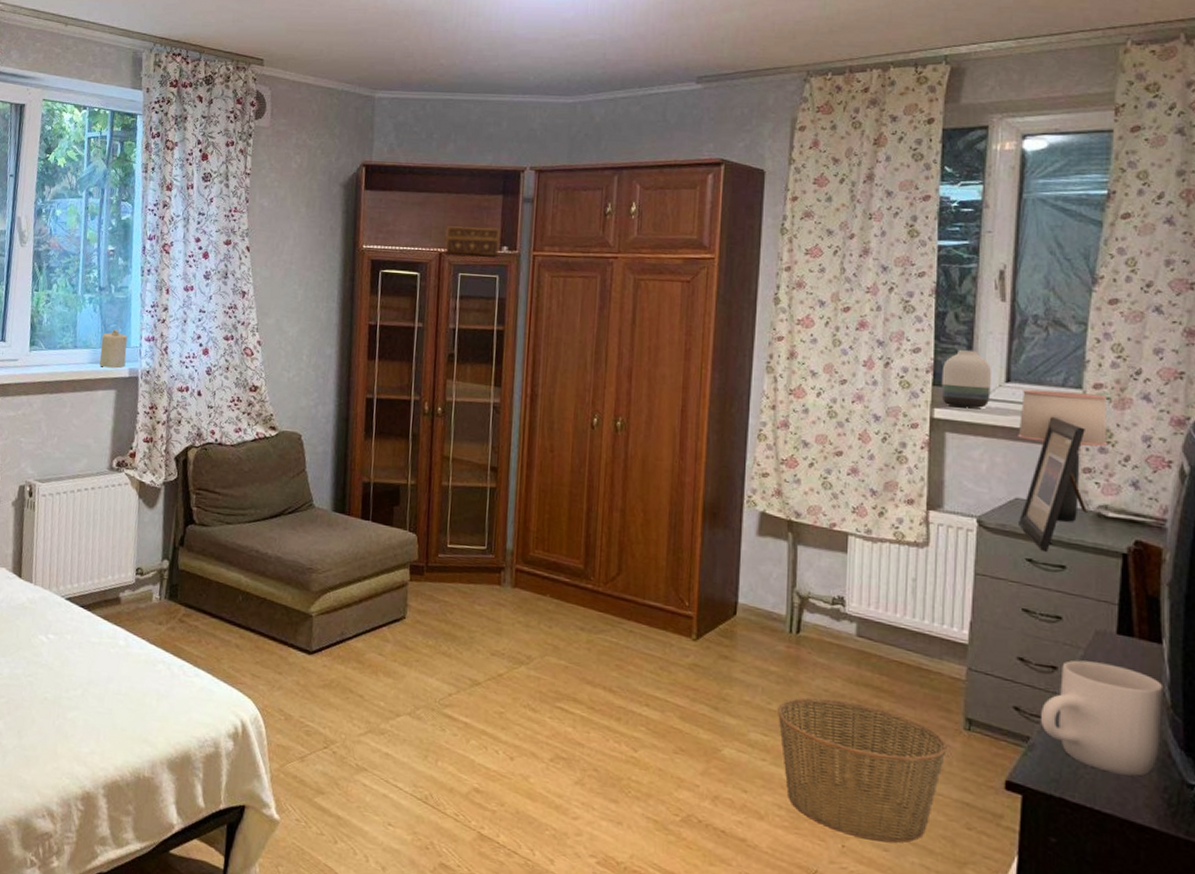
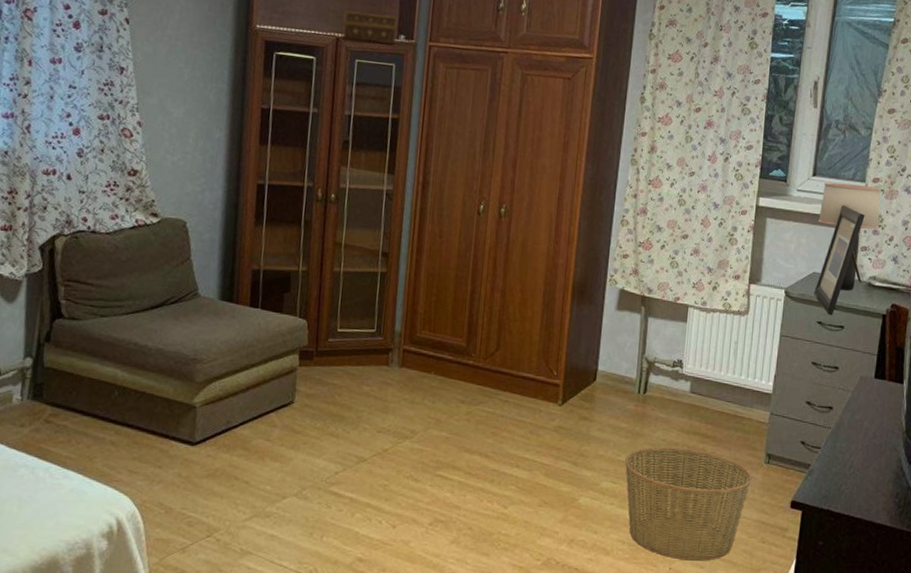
vase: present [941,350,991,409] -> none [765,148,803,198]
mug: present [1041,660,1164,776] -> none [819,400,902,487]

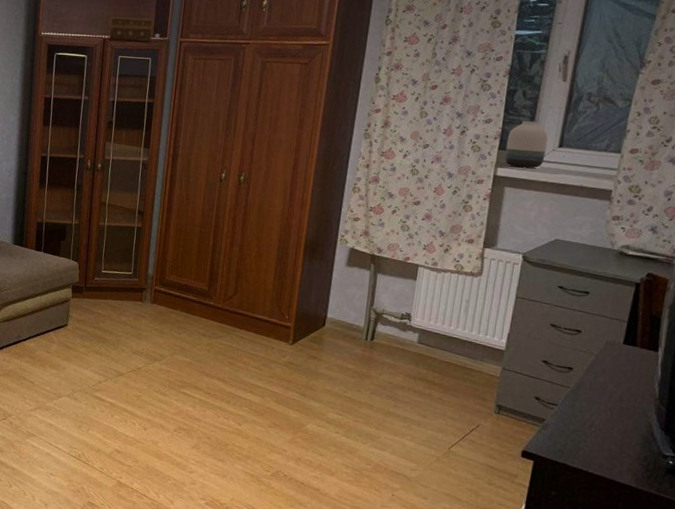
basket: present [625,447,752,561] -> none [351,388,480,494]
vase: none [765,148,803,198] -> present [504,121,548,169]
picture frame: present [814,205,865,316] -> none [555,176,619,282]
table lamp: present [818,182,881,291] -> none [563,153,640,259]

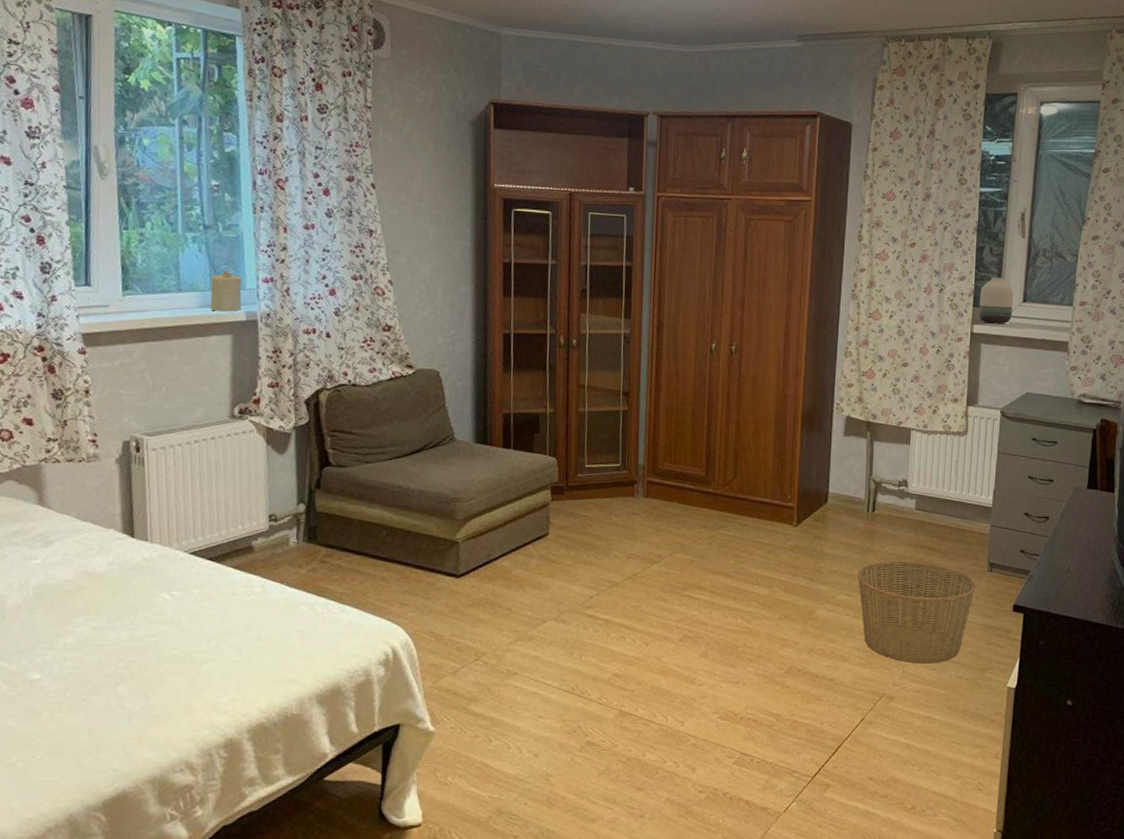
decorative box: present [108,17,154,44] -> none [575,166,627,199]
basket: none [351,388,480,494] -> present [858,561,976,664]

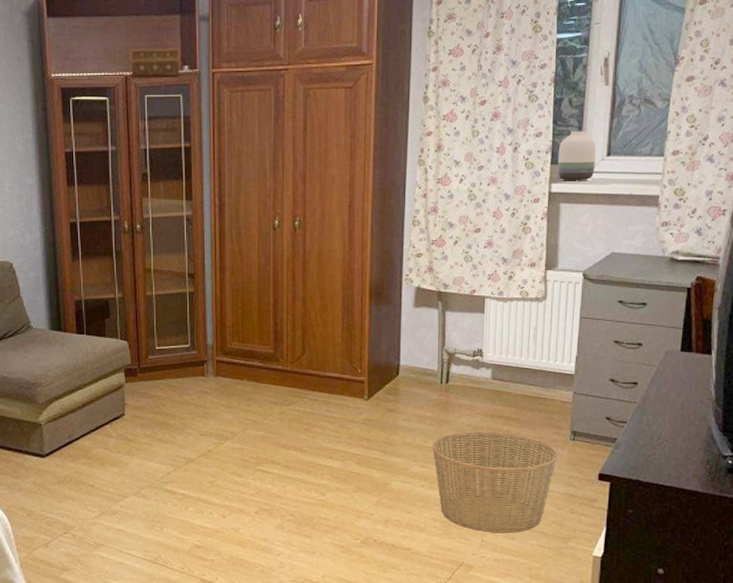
decorative box: none [575,166,627,199] -> present [129,48,180,78]

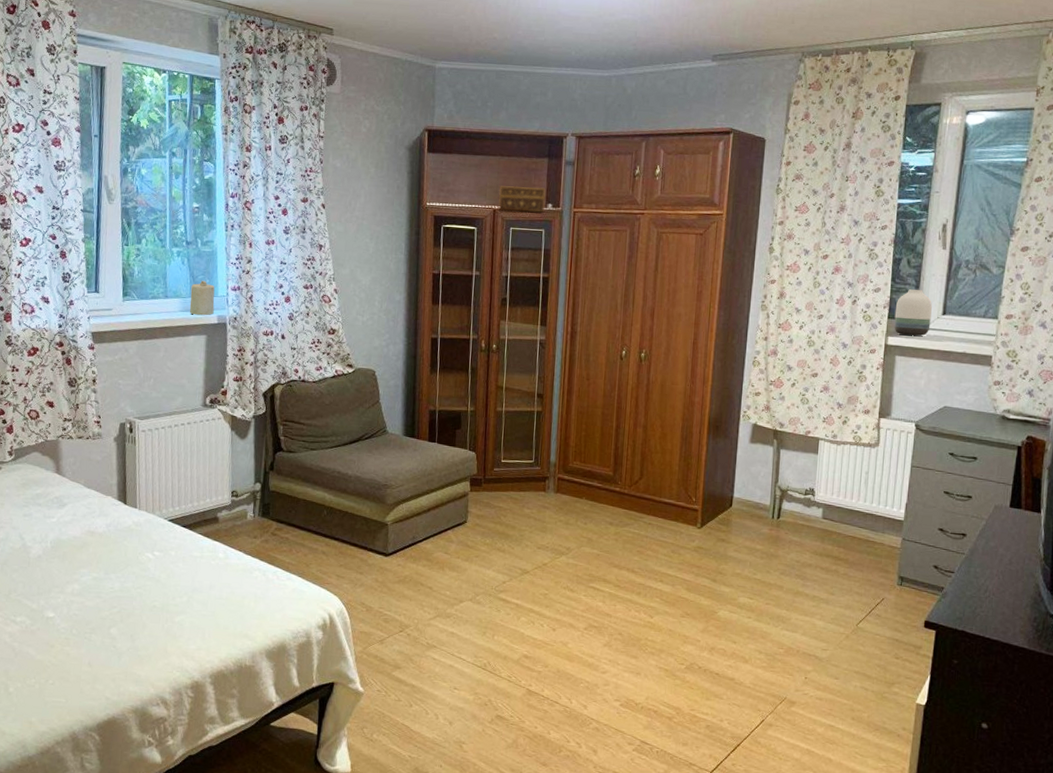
basket: present [433,431,558,533] -> none [761,567,885,673]

